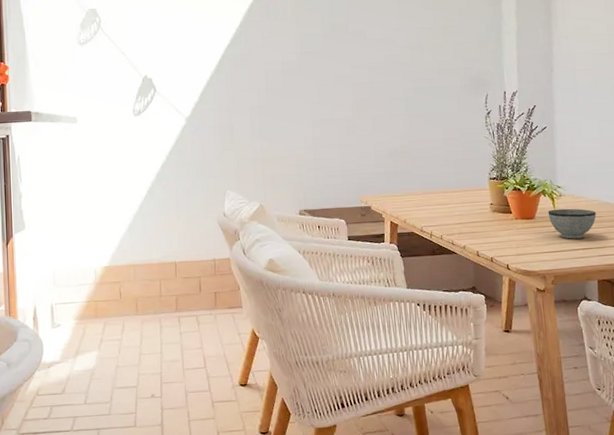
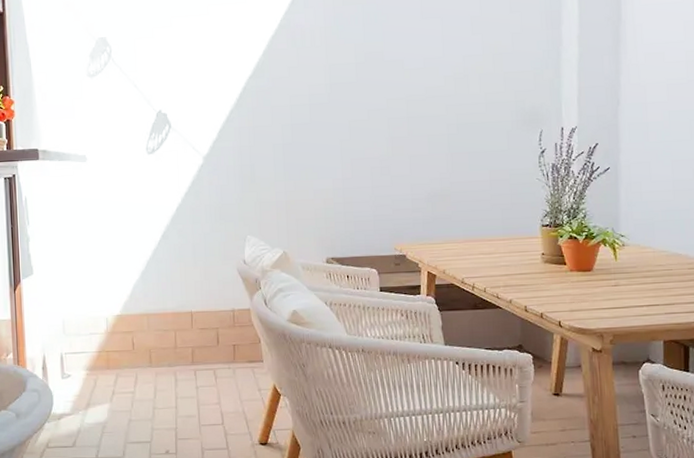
bowl: present [548,208,596,239] -> none [608,260,665,294]

